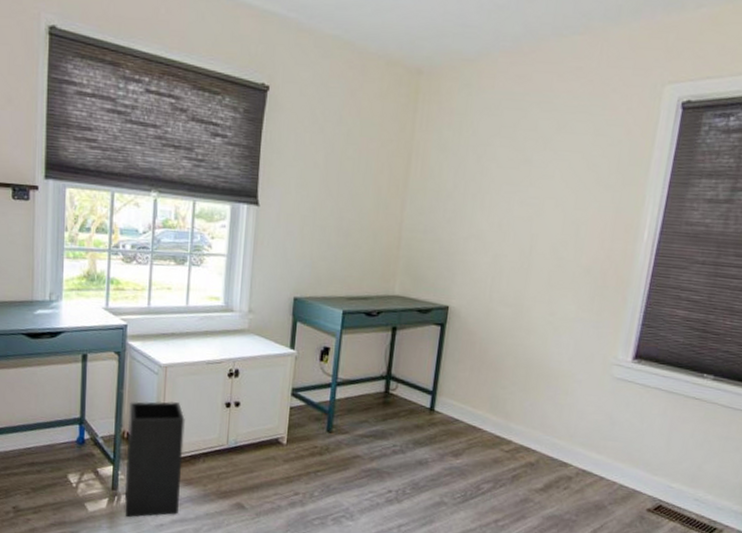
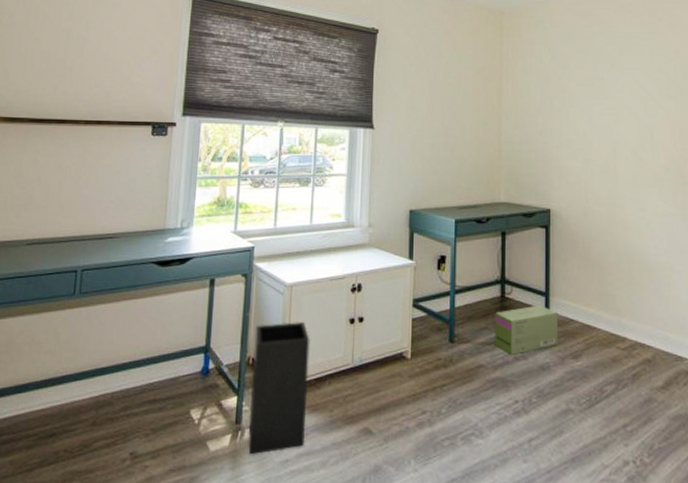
box: none [373,403,444,449] -> present [495,305,559,355]

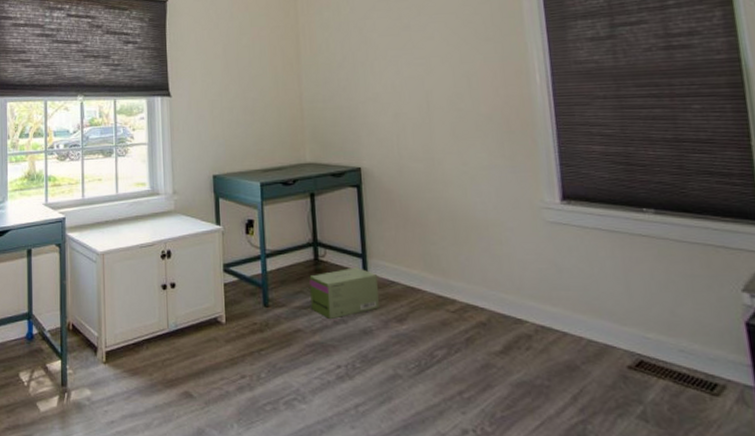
trash bin: present [248,322,310,454] -> none [72,289,127,415]

